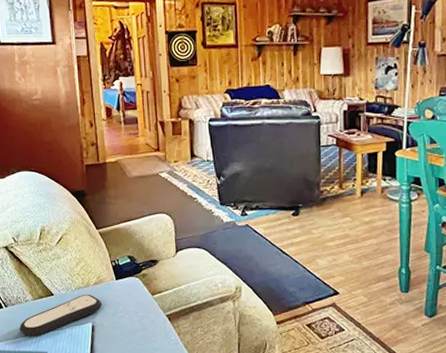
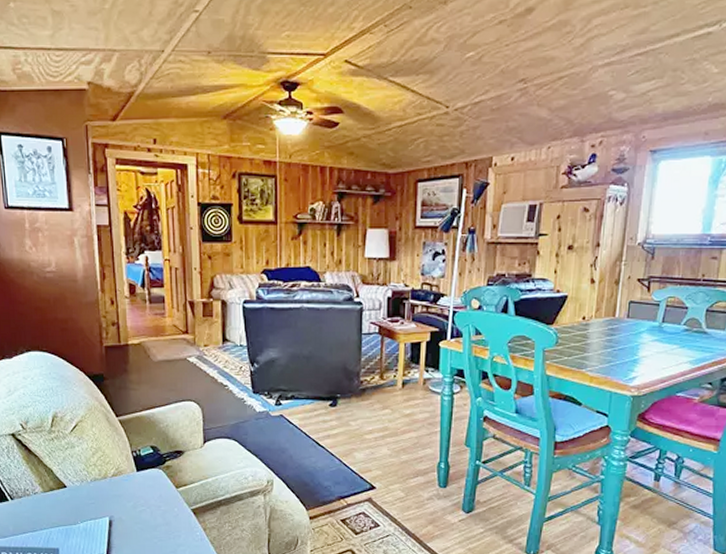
remote control: present [19,294,102,338] -> none [27,486,121,533]

